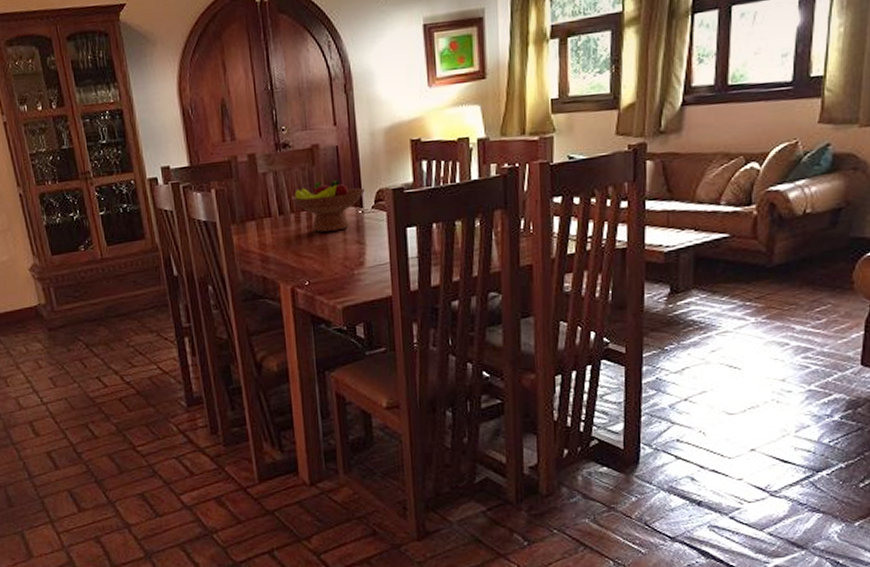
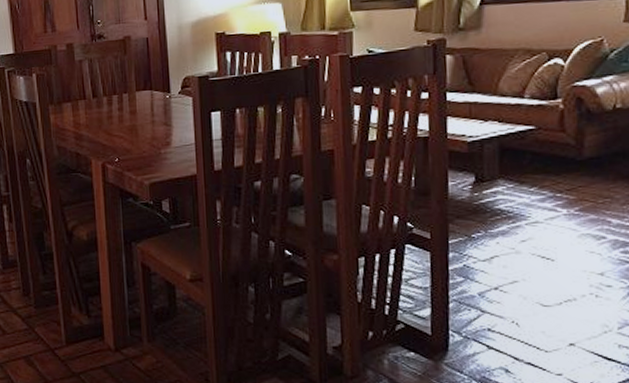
fruit bowl: present [290,179,365,233] -> none [103,67,172,114]

